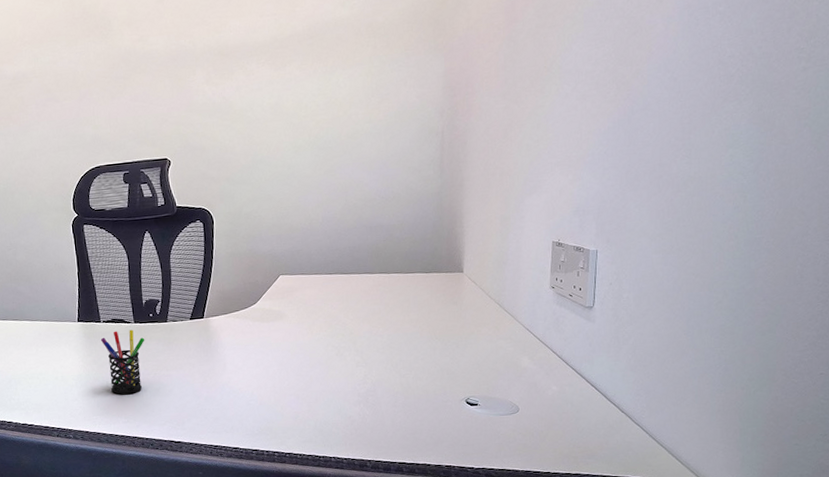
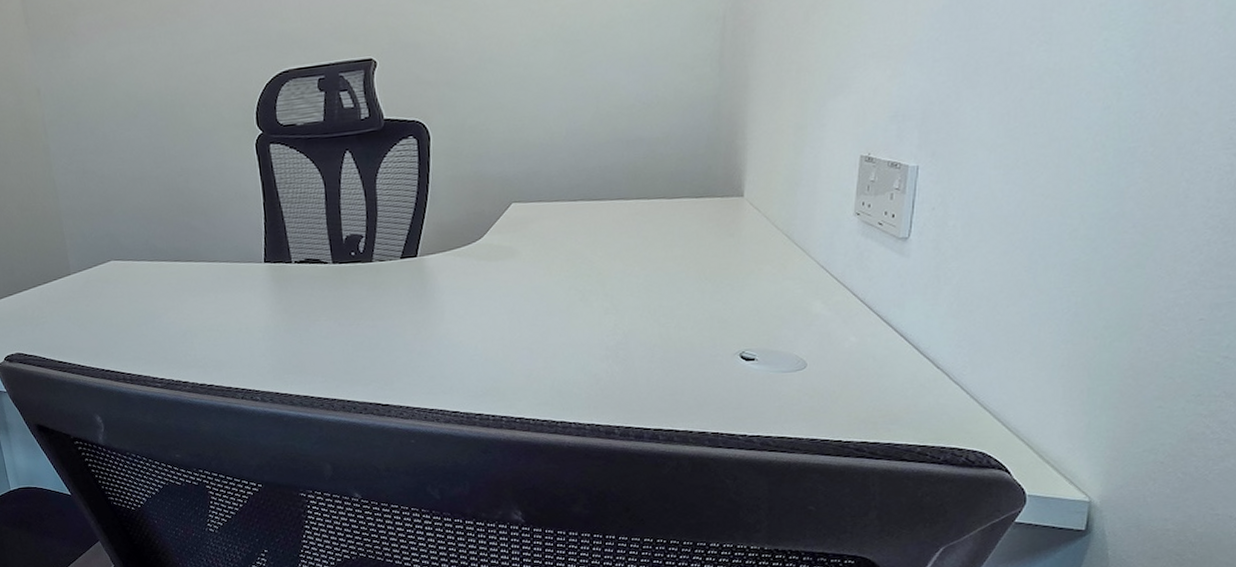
pen holder: present [100,329,145,394] -> none [292,271,346,349]

